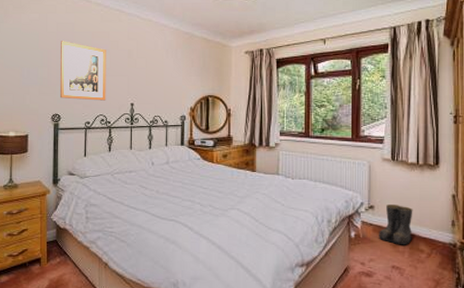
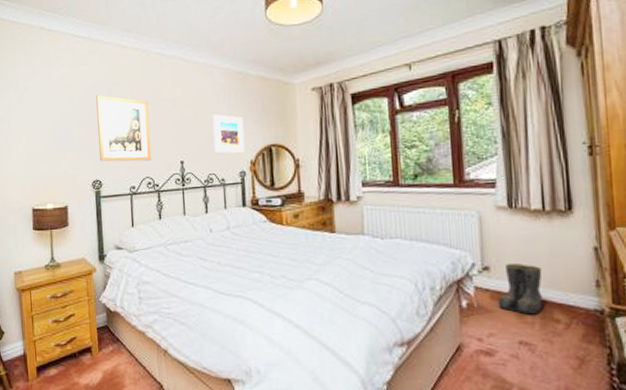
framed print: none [160,66,187,100] -> present [212,114,245,153]

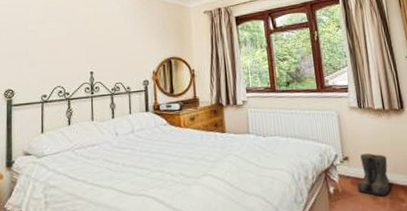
wall art: present [96,95,152,162] -> none [13,12,64,73]
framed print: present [212,114,245,153] -> none [120,31,149,65]

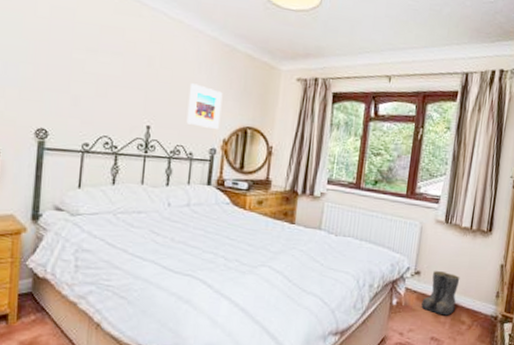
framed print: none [120,31,149,65] -> present [186,83,223,129]

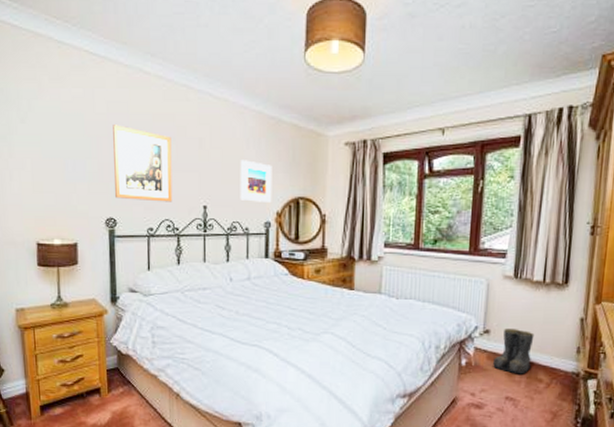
wall art: none [50,31,119,119] -> present [113,125,173,202]

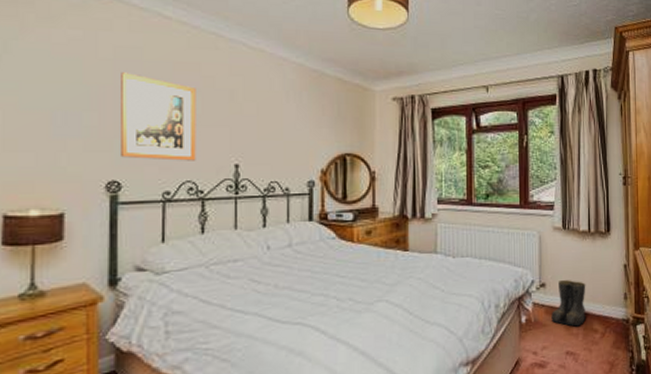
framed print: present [240,160,272,202] -> none [278,114,316,159]

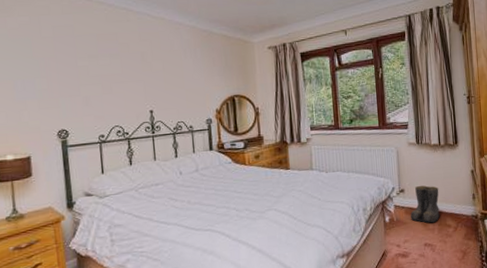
wall art: present [121,72,196,161] -> none [59,46,121,112]

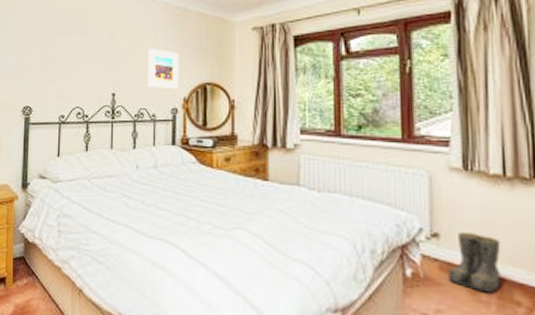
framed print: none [179,68,211,103] -> present [147,48,179,89]

